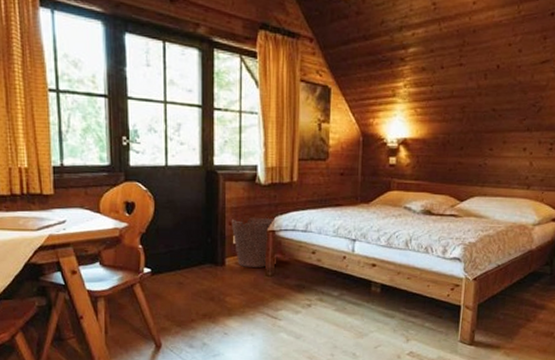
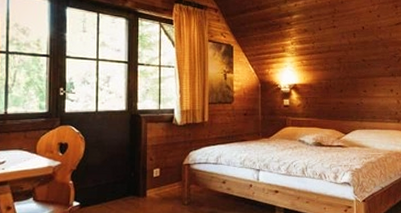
basket: present [231,218,276,267] -> none [151,154,190,197]

